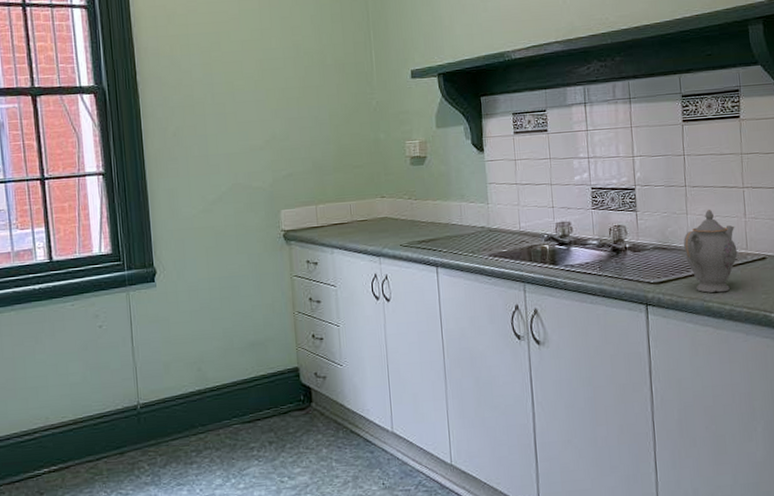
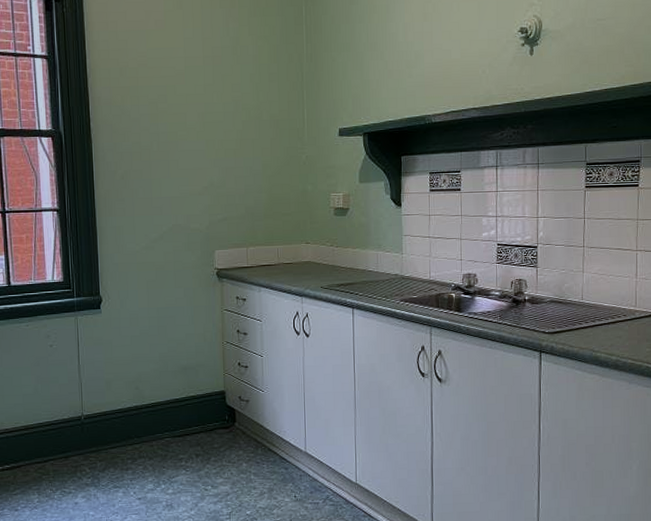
teapot: present [683,210,738,293] -> none [577,269,627,345]

